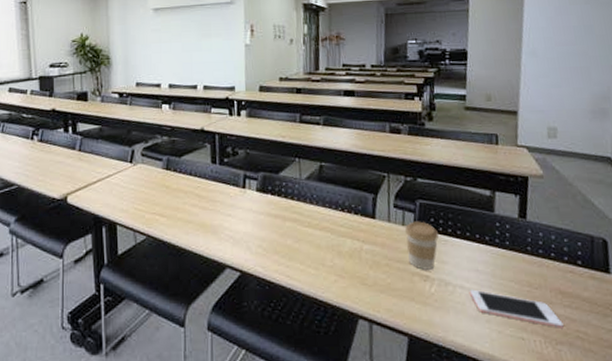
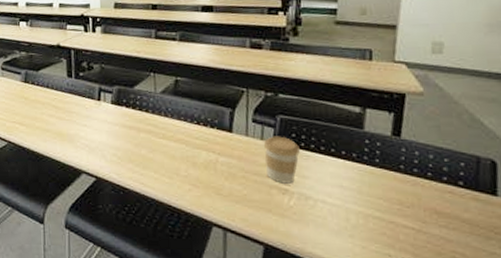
cell phone: present [469,289,564,329] -> none [331,204,438,248]

